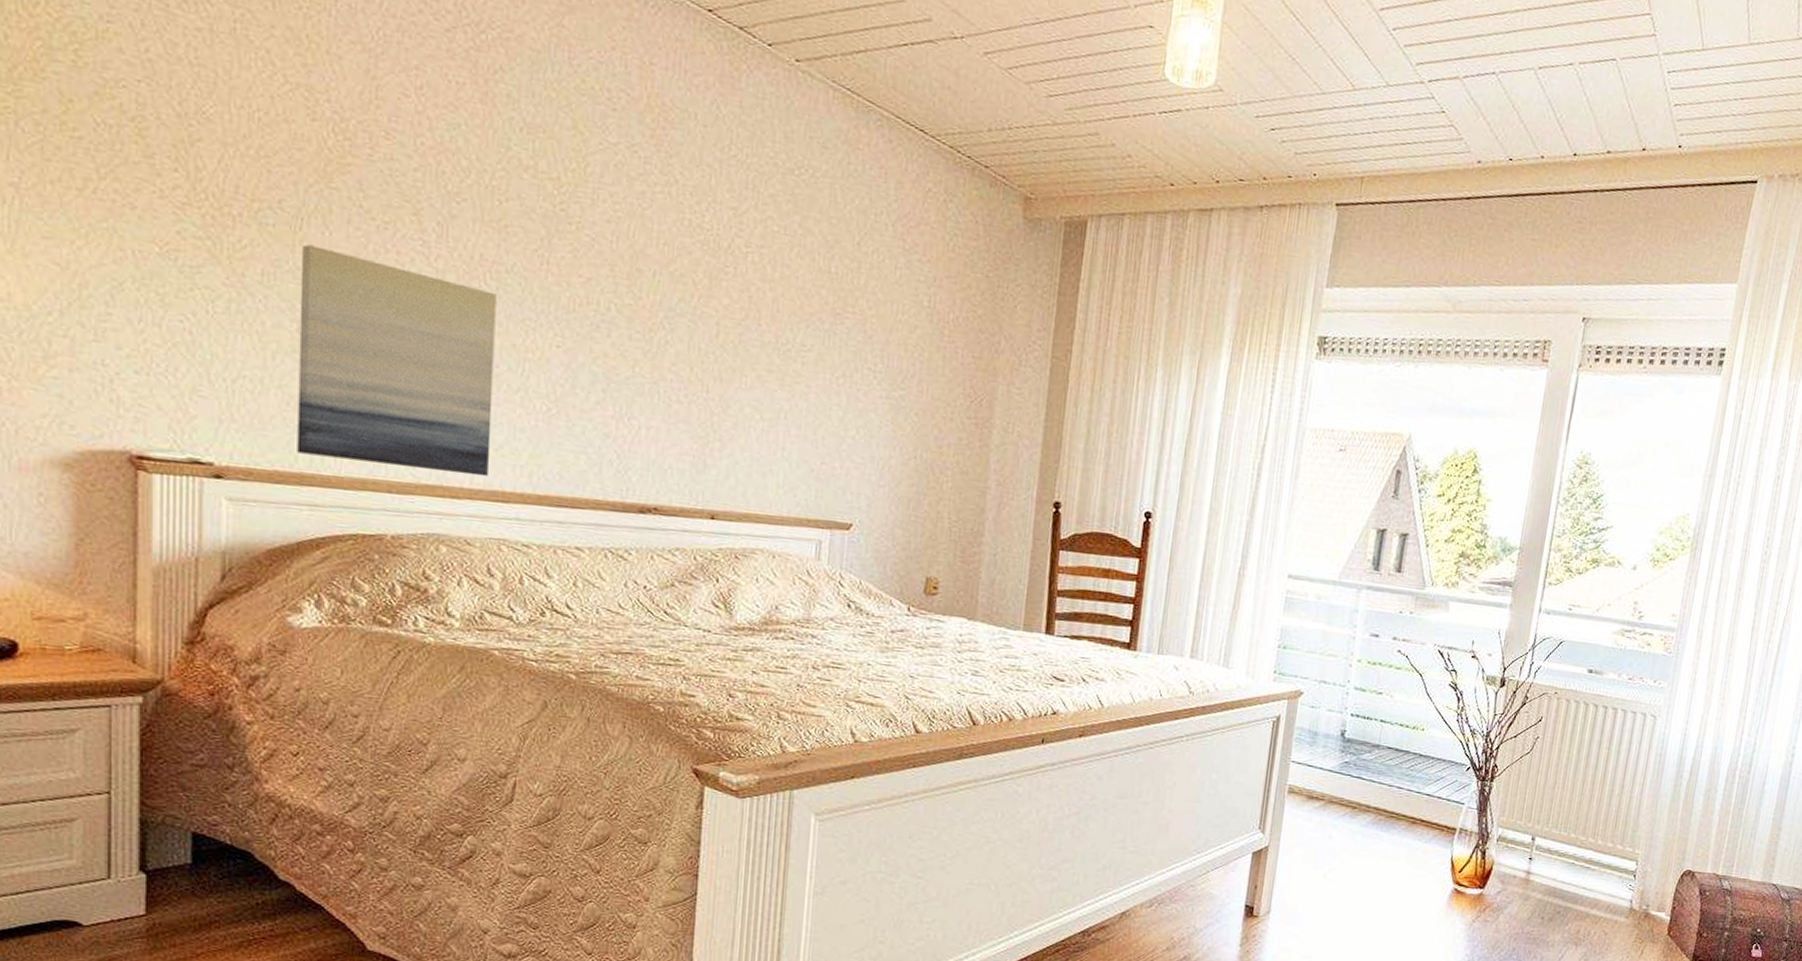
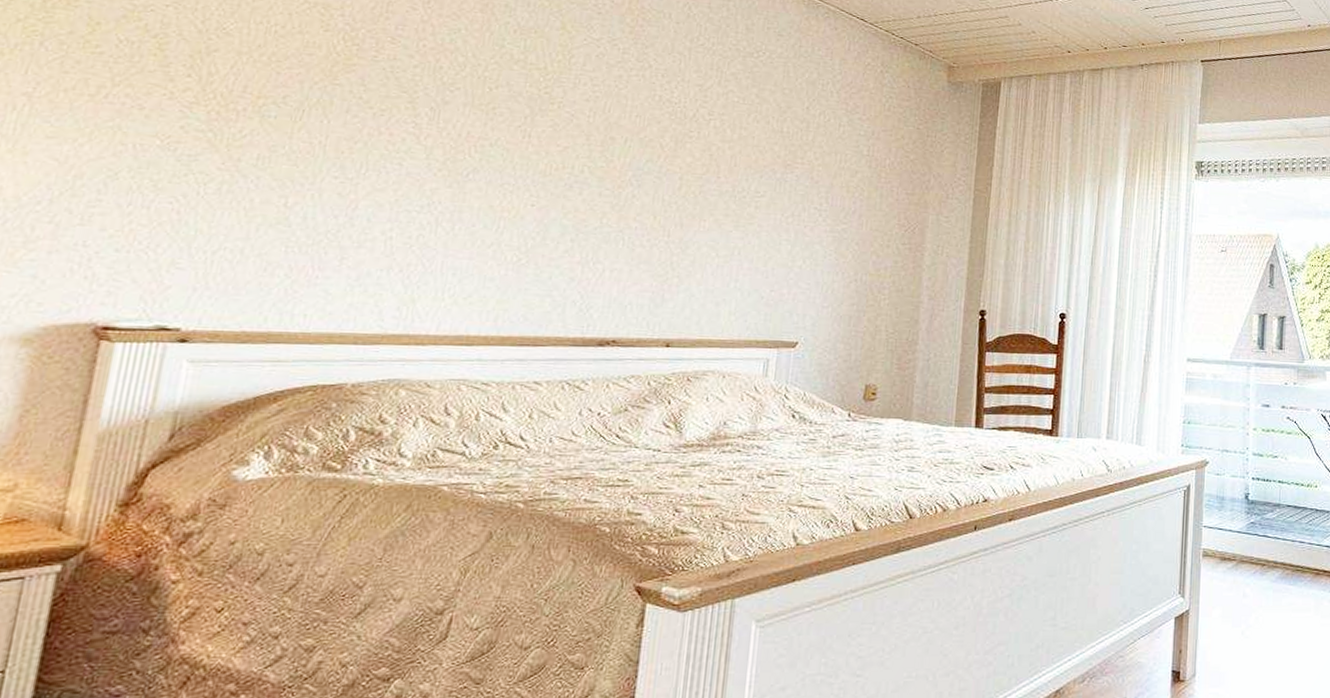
wall art: present [297,244,497,477] -> none [267,131,479,324]

